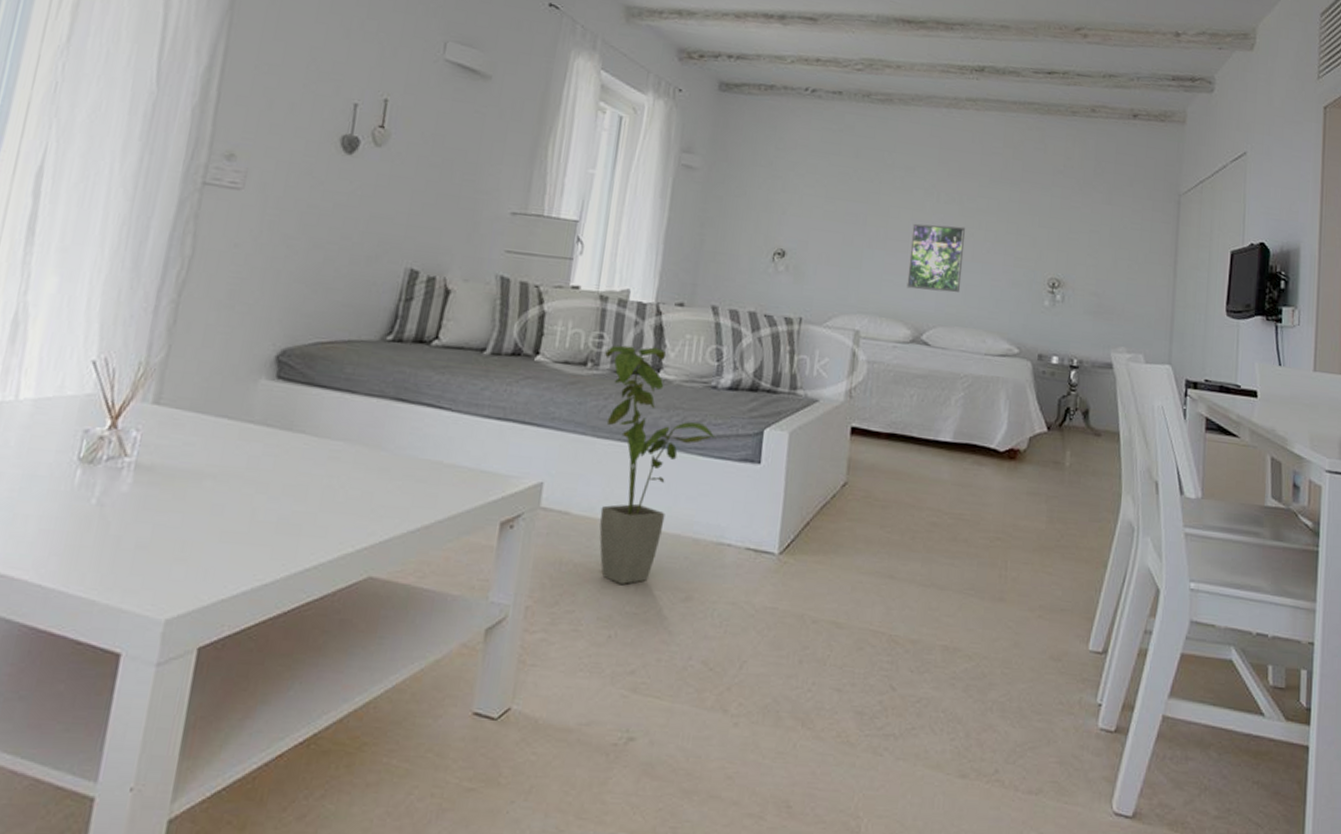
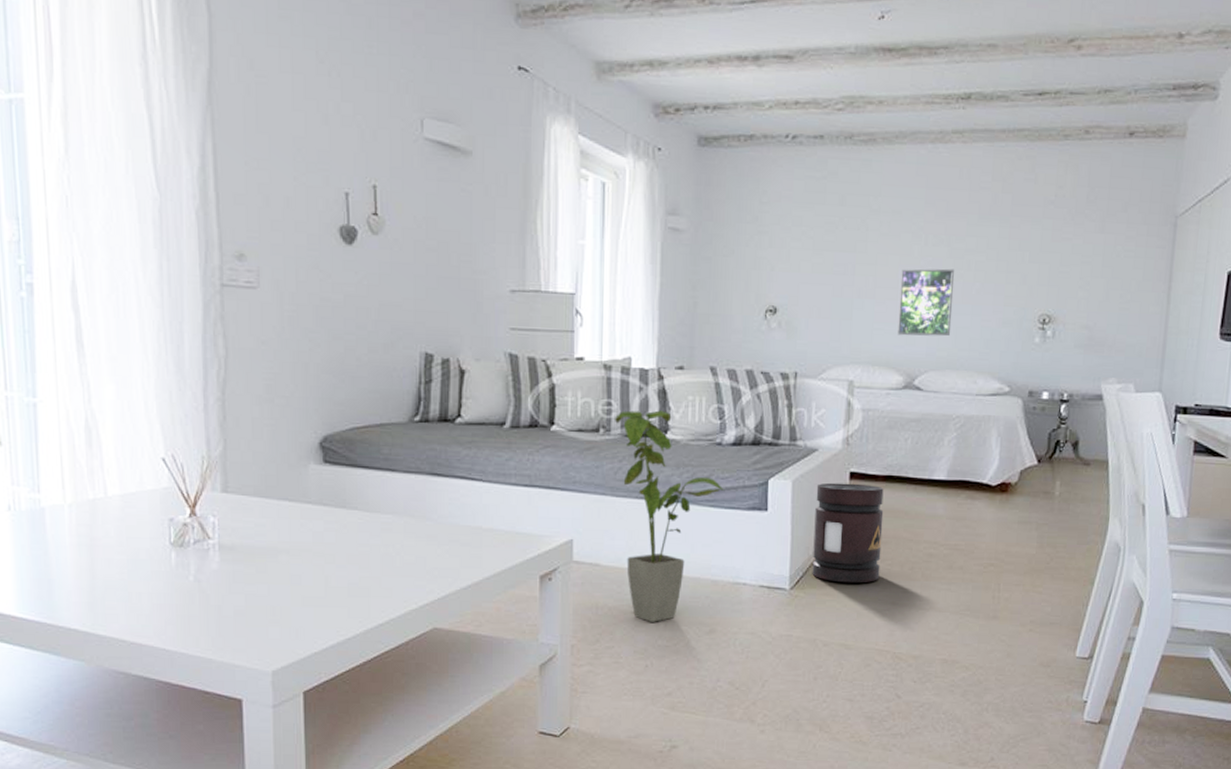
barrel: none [804,437,886,552] -> present [812,482,884,583]

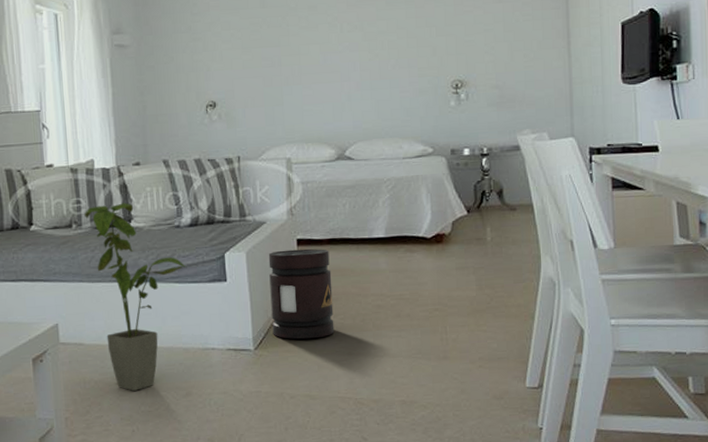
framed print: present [897,268,954,337] -> none [322,50,373,114]

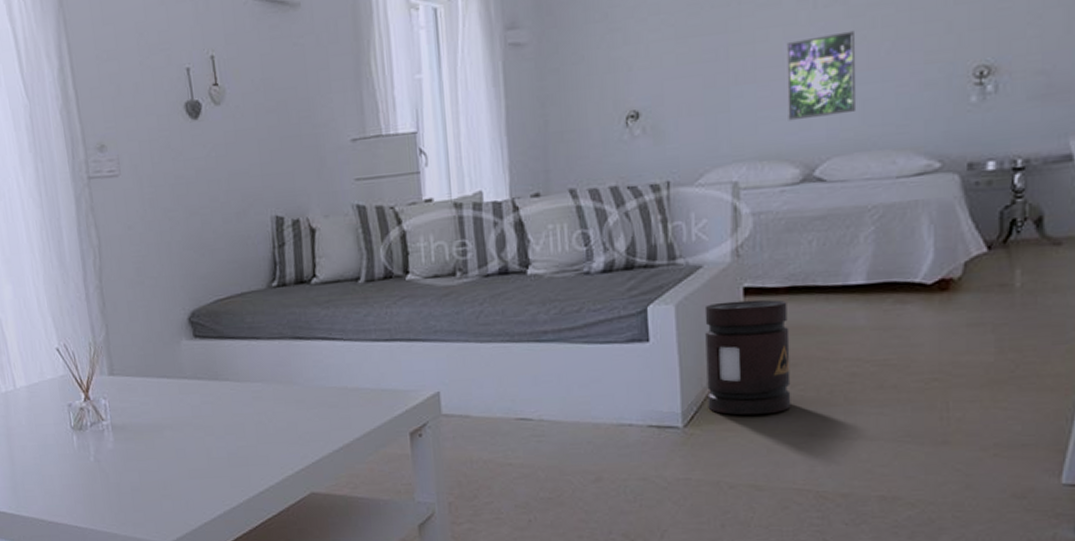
house plant: present [84,203,186,391] -> none [471,244,597,474]
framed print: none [322,50,373,114] -> present [786,30,857,121]

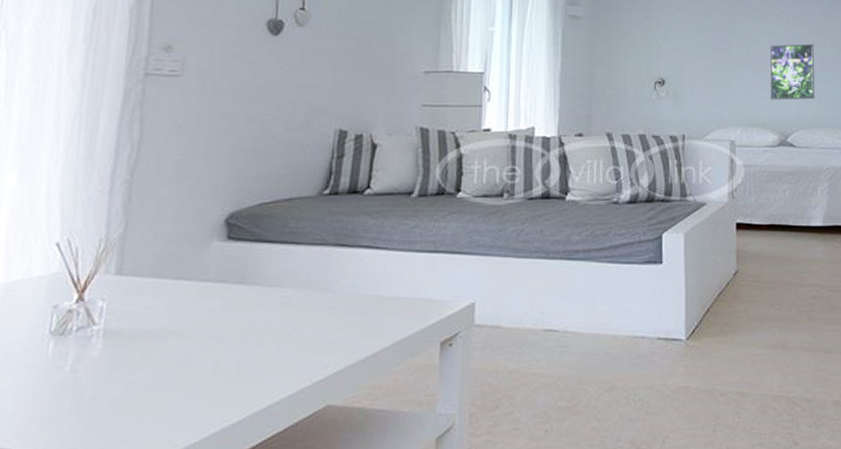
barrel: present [704,299,791,415] -> none [706,233,770,330]

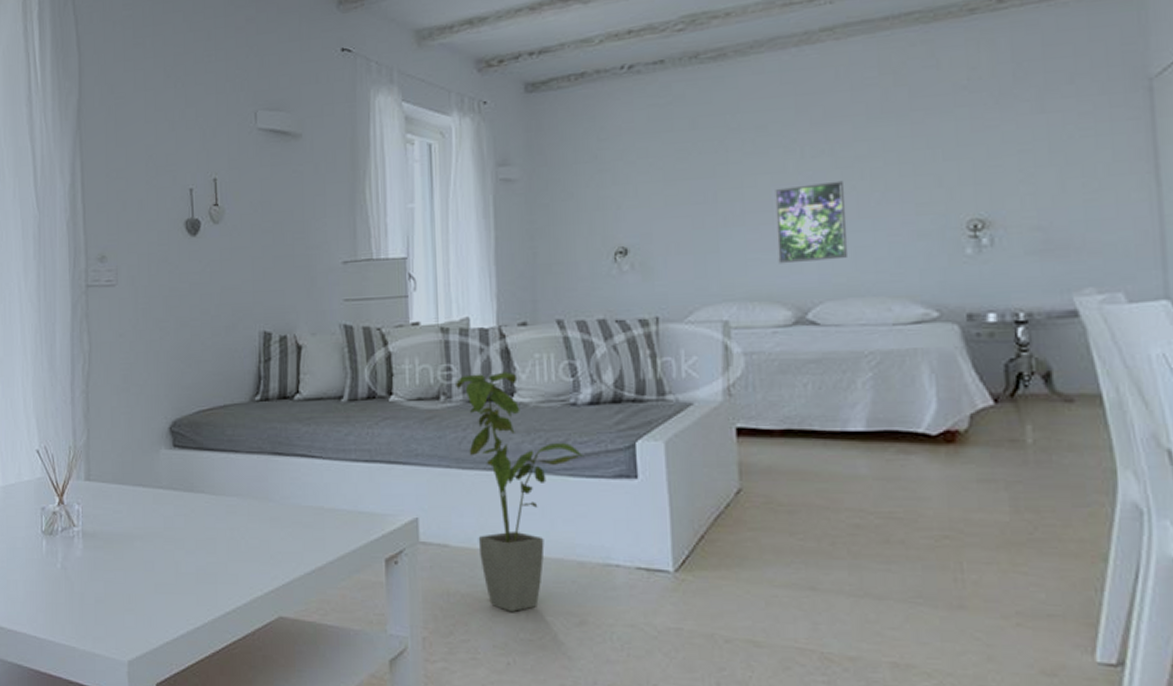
house plant: none [518,174,621,383] -> present [456,372,583,612]

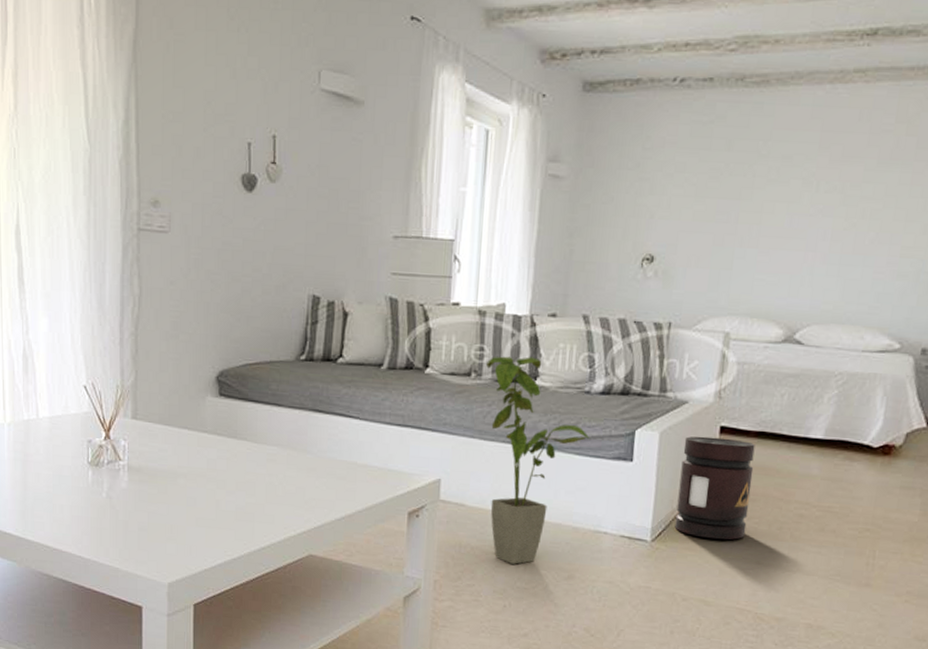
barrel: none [695,441,790,564] -> present [675,436,756,540]
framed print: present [775,180,849,264] -> none [780,217,847,289]

